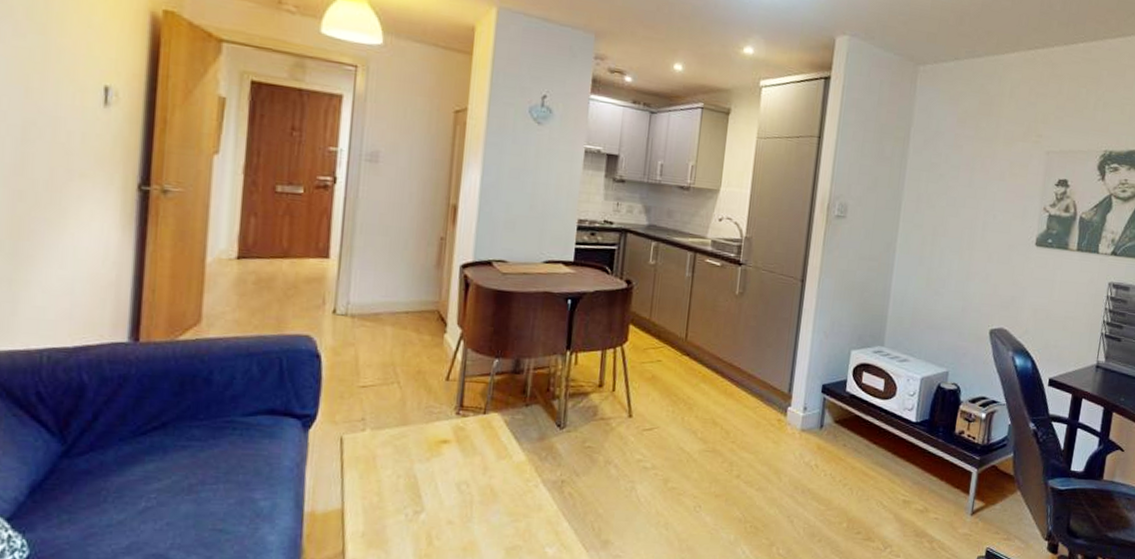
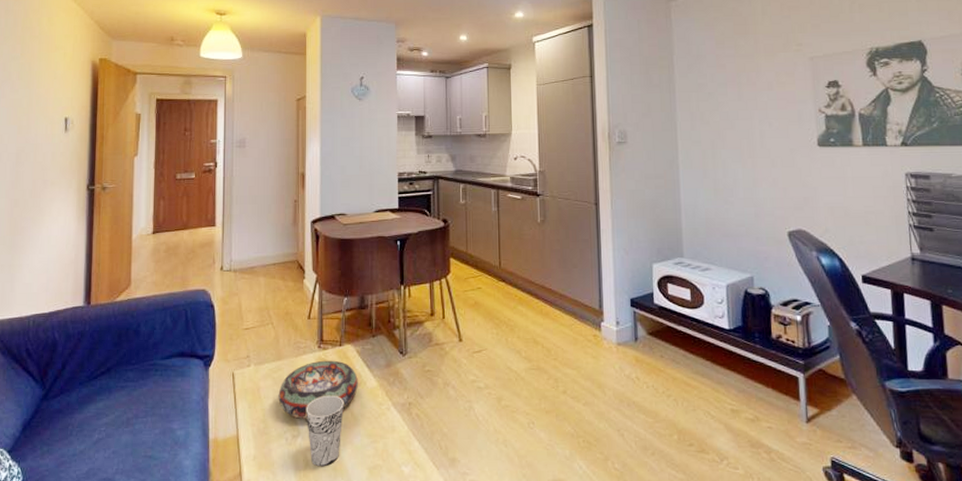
decorative bowl: none [399,428,503,493] -> present [278,360,358,419]
cup: none [433,468,483,546] -> present [305,395,344,467]

